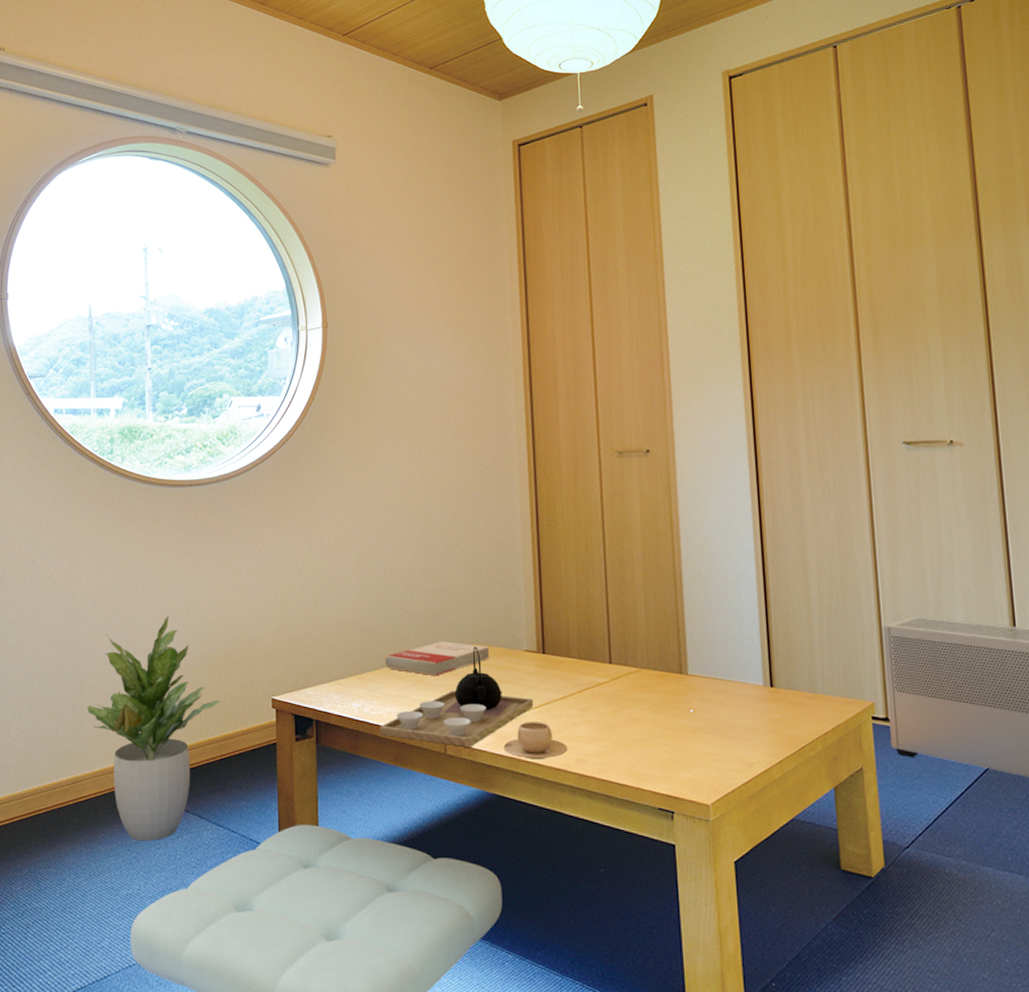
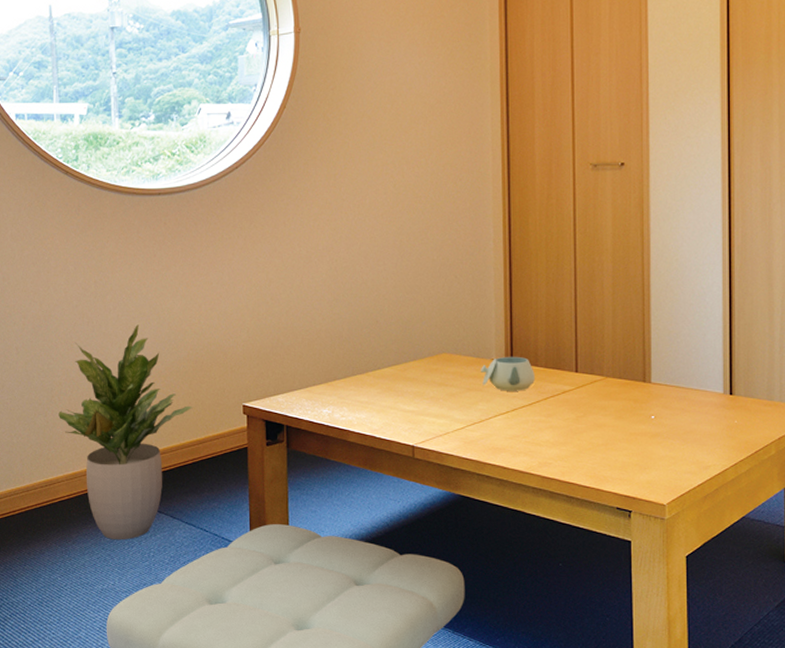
tea set: present [380,646,534,747] -> none [349,355,501,451]
book: present [385,640,490,676] -> none [355,349,459,384]
teacup: present [503,722,568,759] -> none [470,427,532,462]
teapot: none [512,647,568,684] -> present [481,356,535,391]

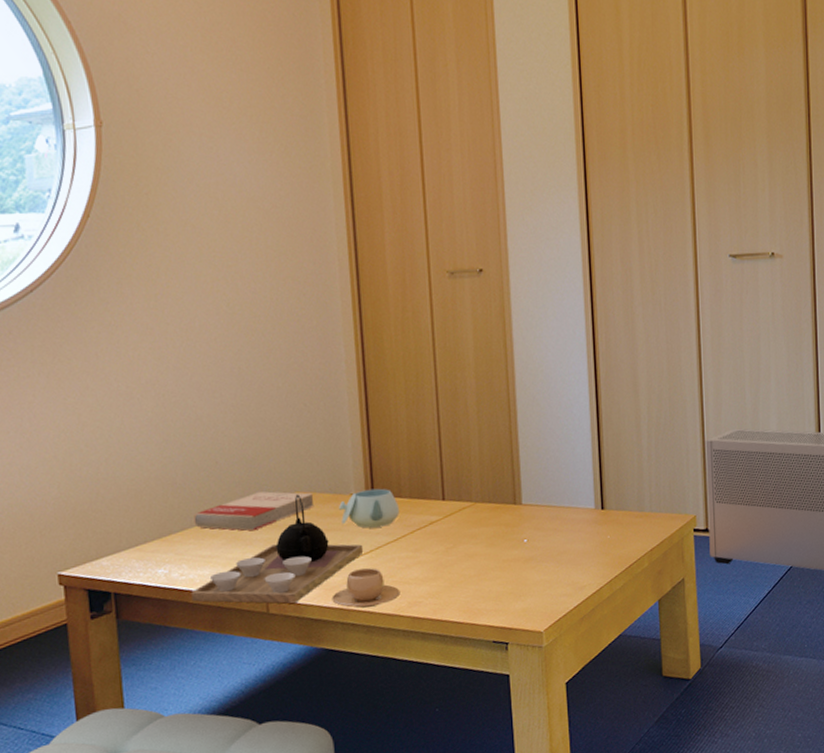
tea set: none [349,355,501,451] -> present [191,494,364,604]
book: none [355,349,459,384] -> present [193,491,314,531]
teacup: none [470,427,532,462] -> present [332,568,401,608]

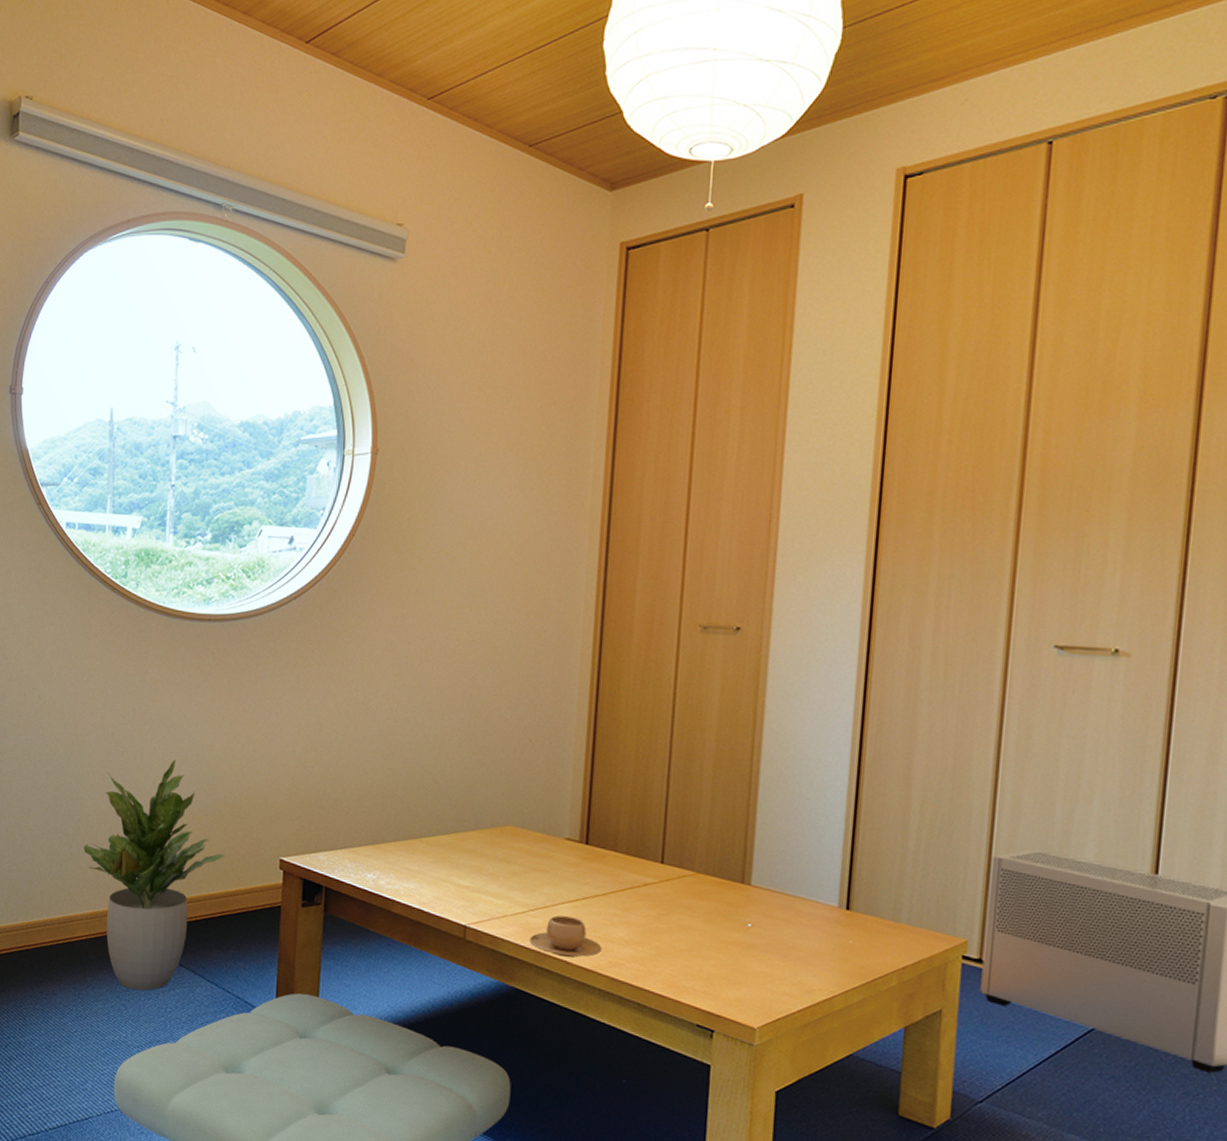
tea set: present [191,494,364,604] -> none [394,828,570,935]
book: present [193,491,314,531] -> none [407,817,526,856]
teapot: present [339,488,399,528] -> none [550,836,613,878]

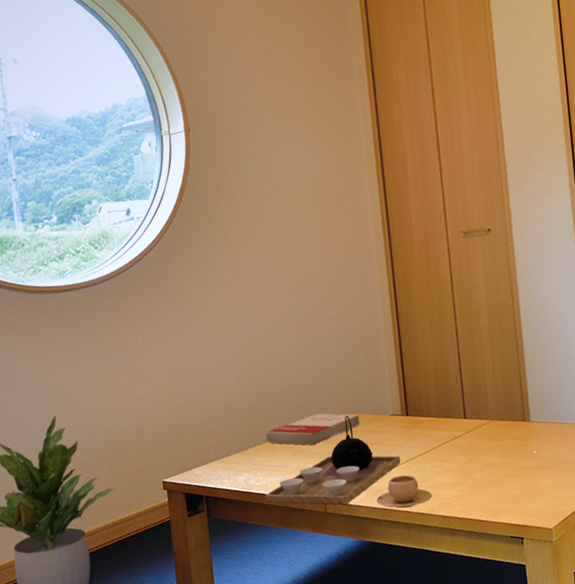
tea set: none [394,828,570,935] -> present [265,415,401,505]
book: none [407,817,526,856] -> present [265,413,360,446]

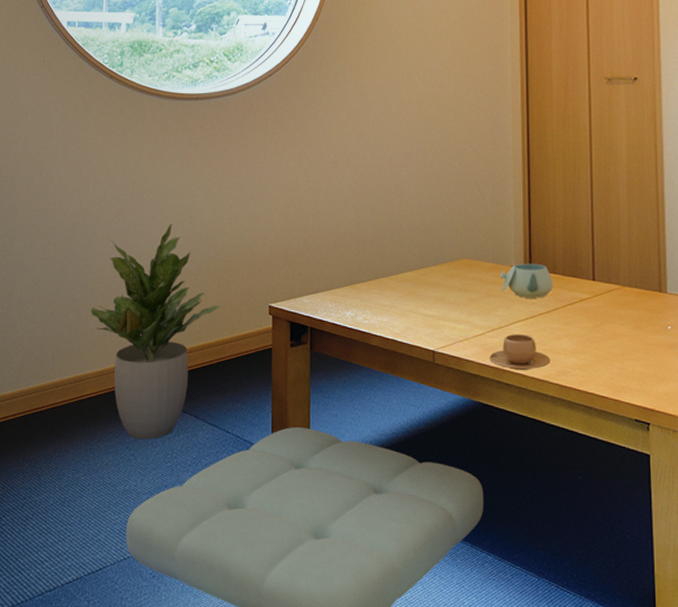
book: present [265,413,360,446] -> none [378,254,479,288]
tea set: present [265,415,401,505] -> none [372,261,520,357]
teapot: none [380,409,429,443] -> present [500,263,553,298]

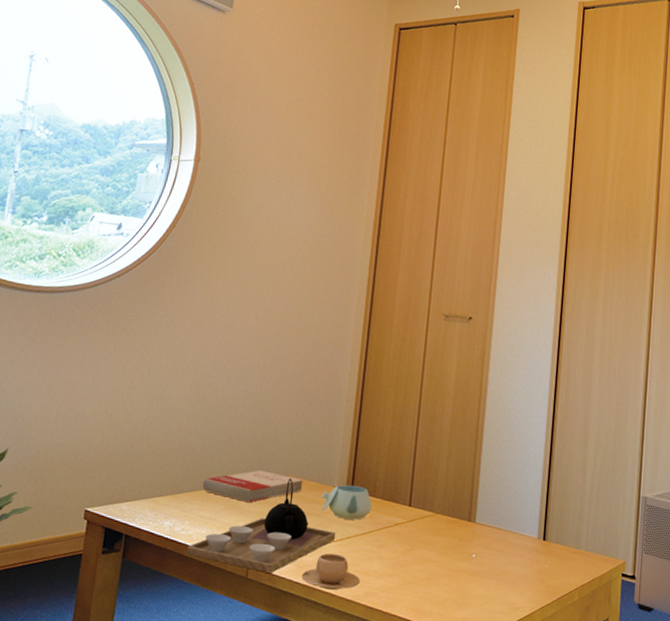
tea set: none [372,261,520,357] -> present [186,478,336,573]
book: none [378,254,479,288] -> present [202,469,304,503]

